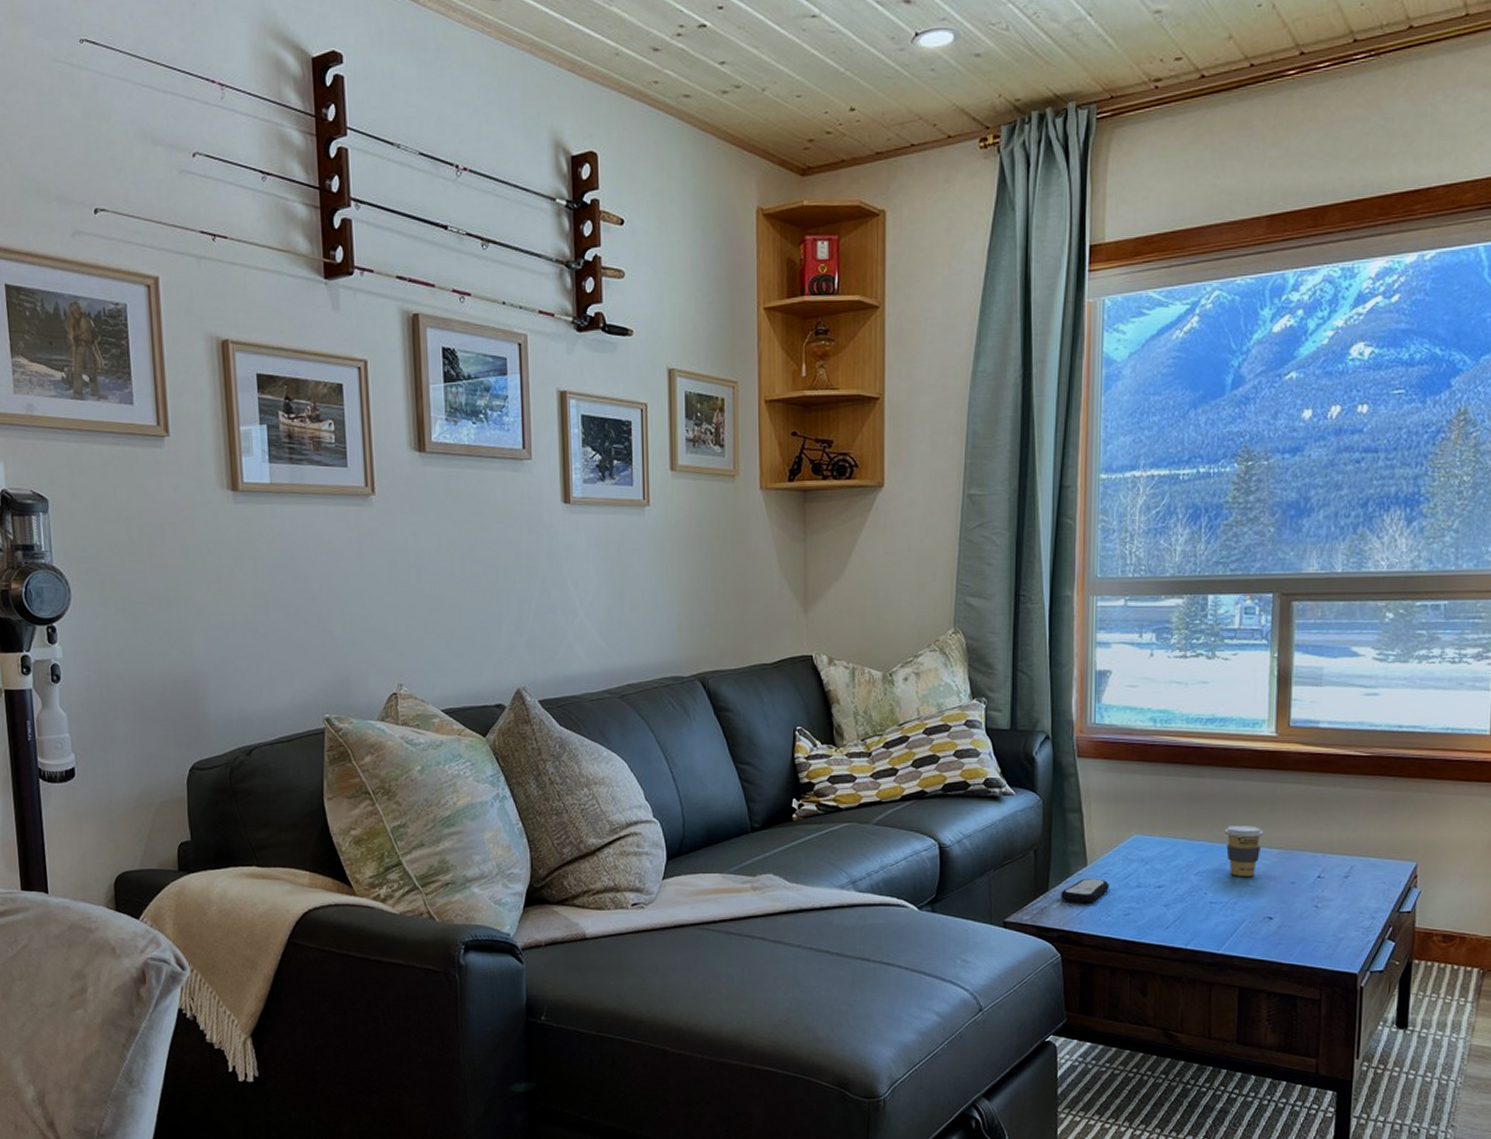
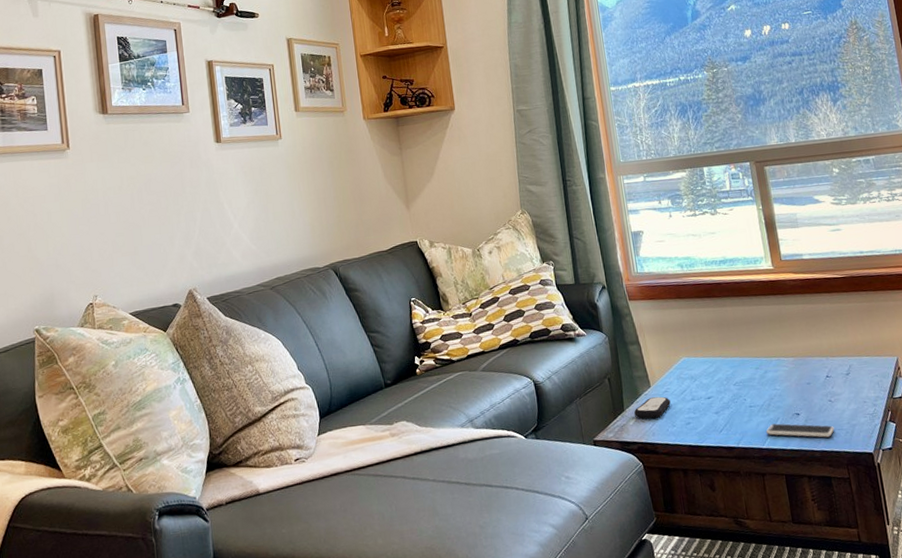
coffee cup: present [1224,825,1264,876] -> none [749,340,780,383]
smartphone: none [1224,926,1314,950] -> present [765,423,835,438]

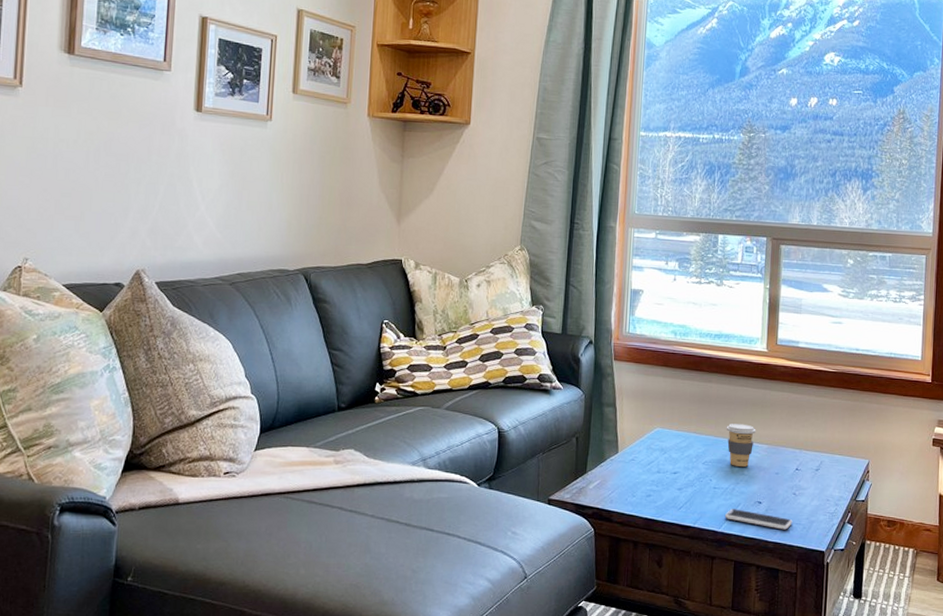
remote control: present [634,396,671,419] -> none [596,464,635,486]
coffee cup: none [749,340,780,383] -> present [726,424,756,467]

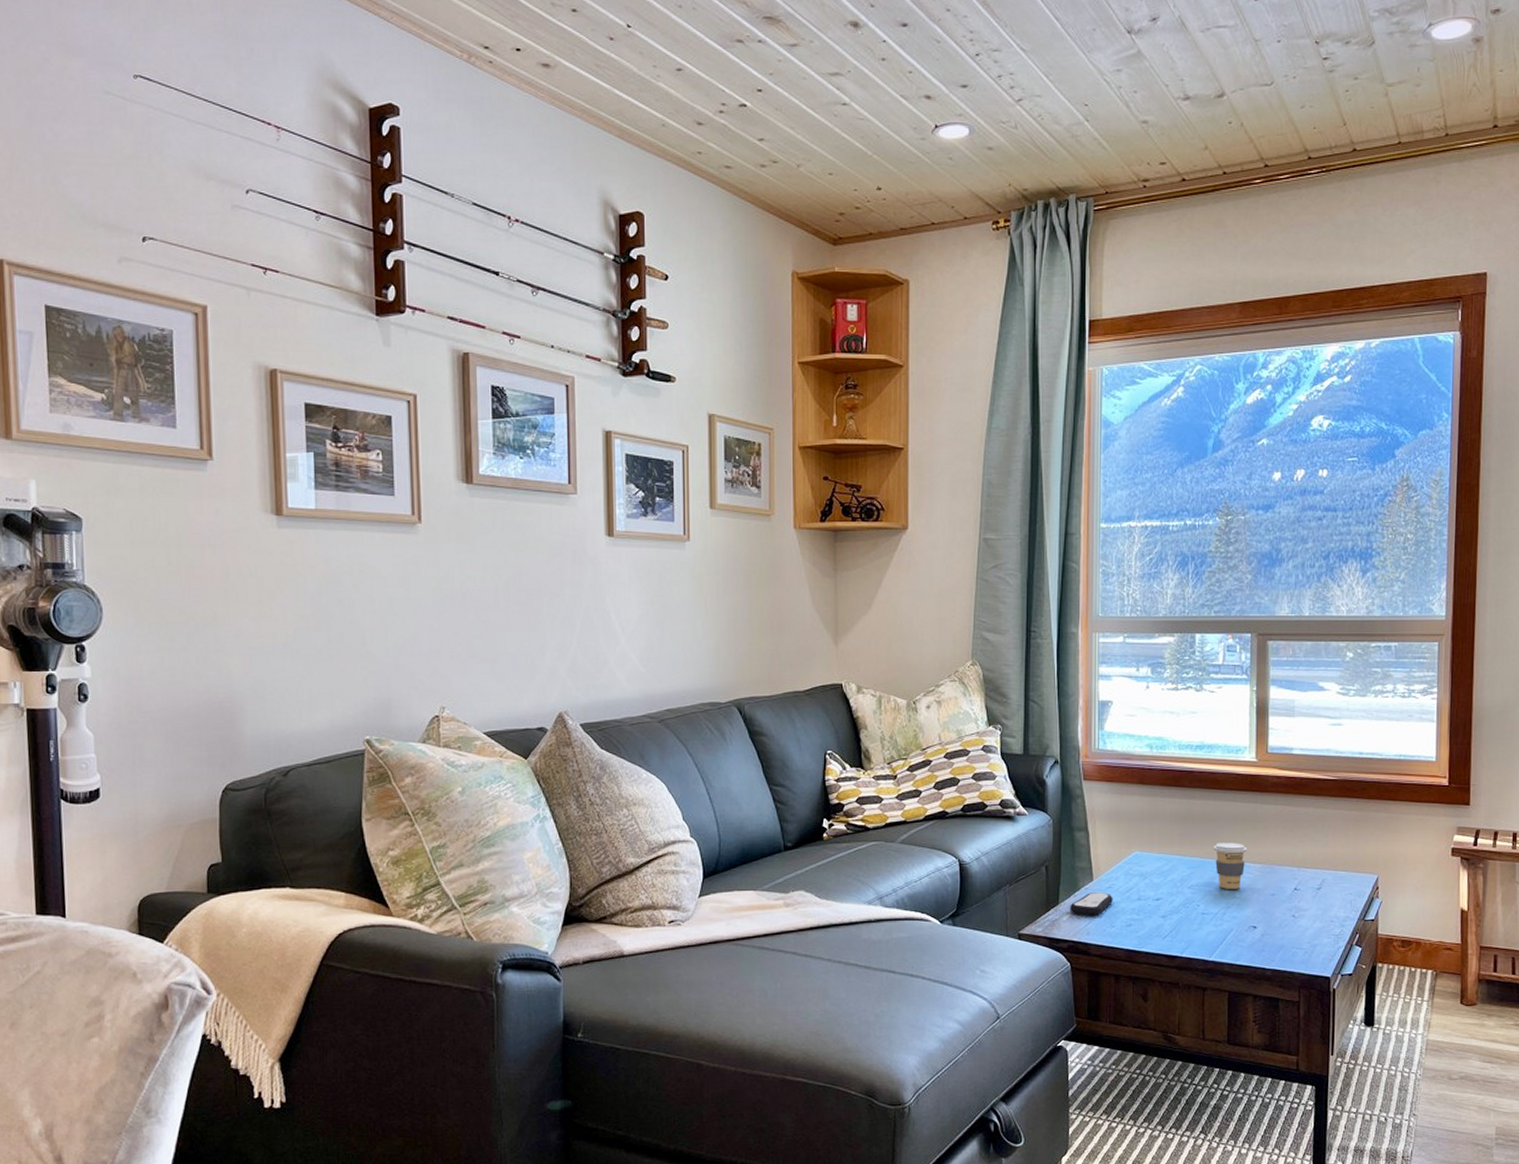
remote control: none [596,464,635,486] -> present [1070,892,1113,916]
smartphone: present [724,509,793,530] -> none [1215,935,1293,956]

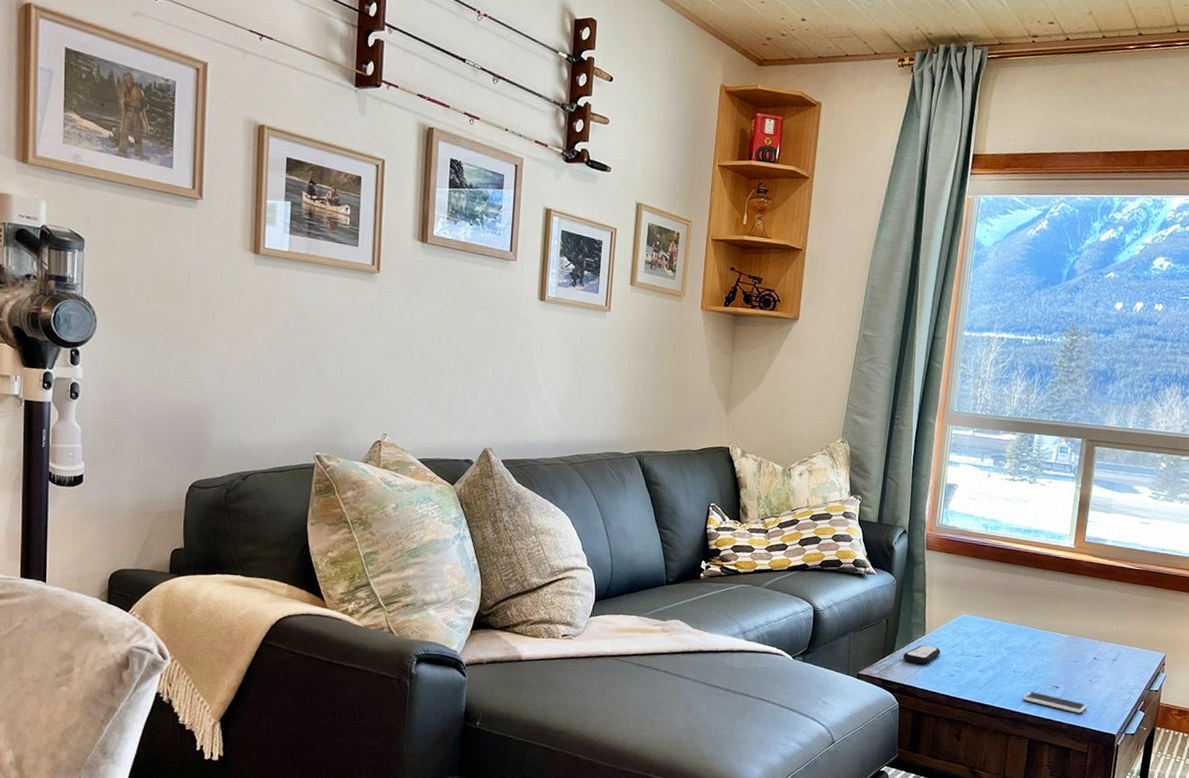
coffee cup: present [1213,842,1248,889] -> none [1029,613,1059,654]
smartphone: none [1215,935,1293,956] -> present [1022,691,1087,713]

